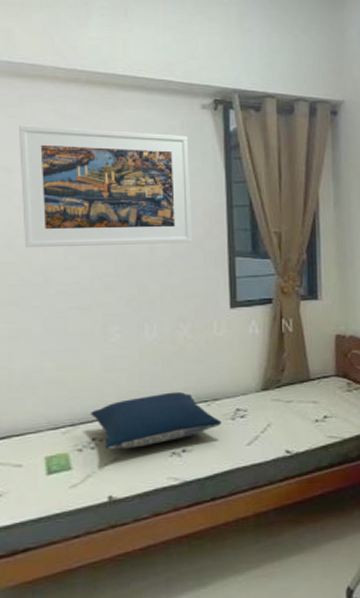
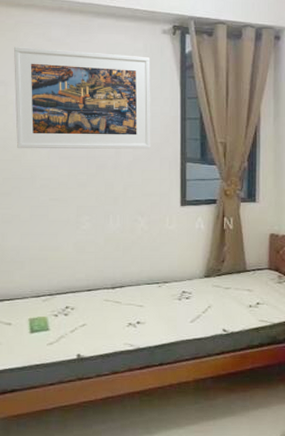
pillow: present [91,391,222,450] -> none [65,273,170,317]

